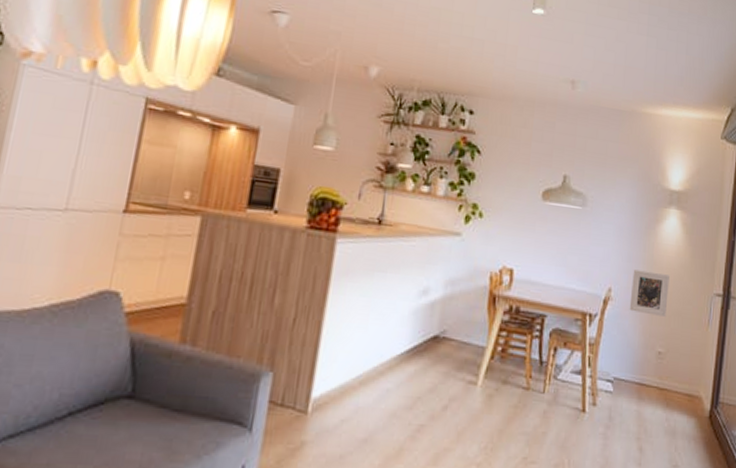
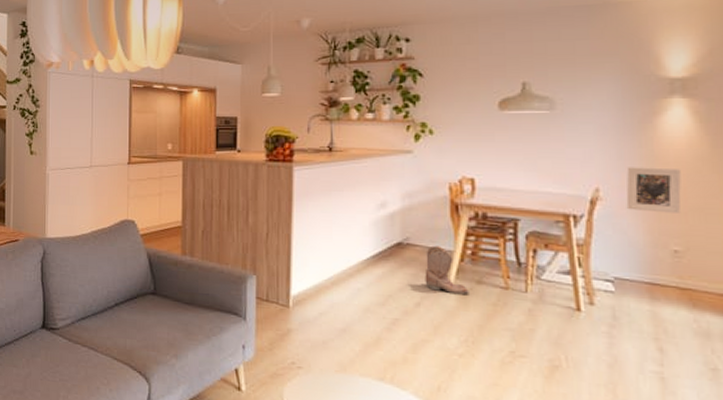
boots: none [455,340,495,396] -> present [424,245,469,295]

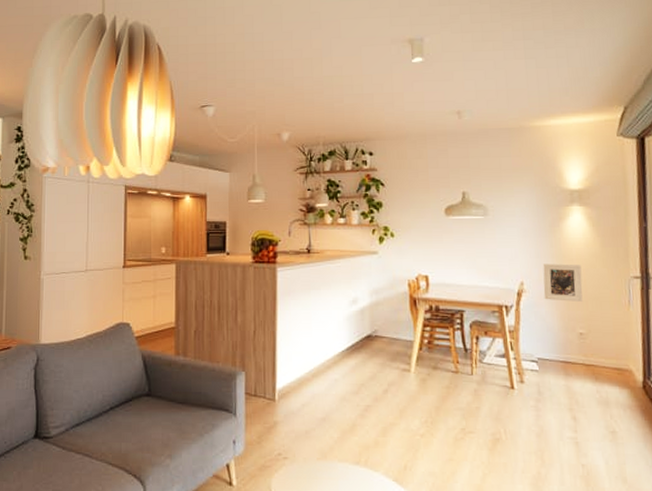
boots: present [424,245,469,295] -> none [390,337,427,380]

